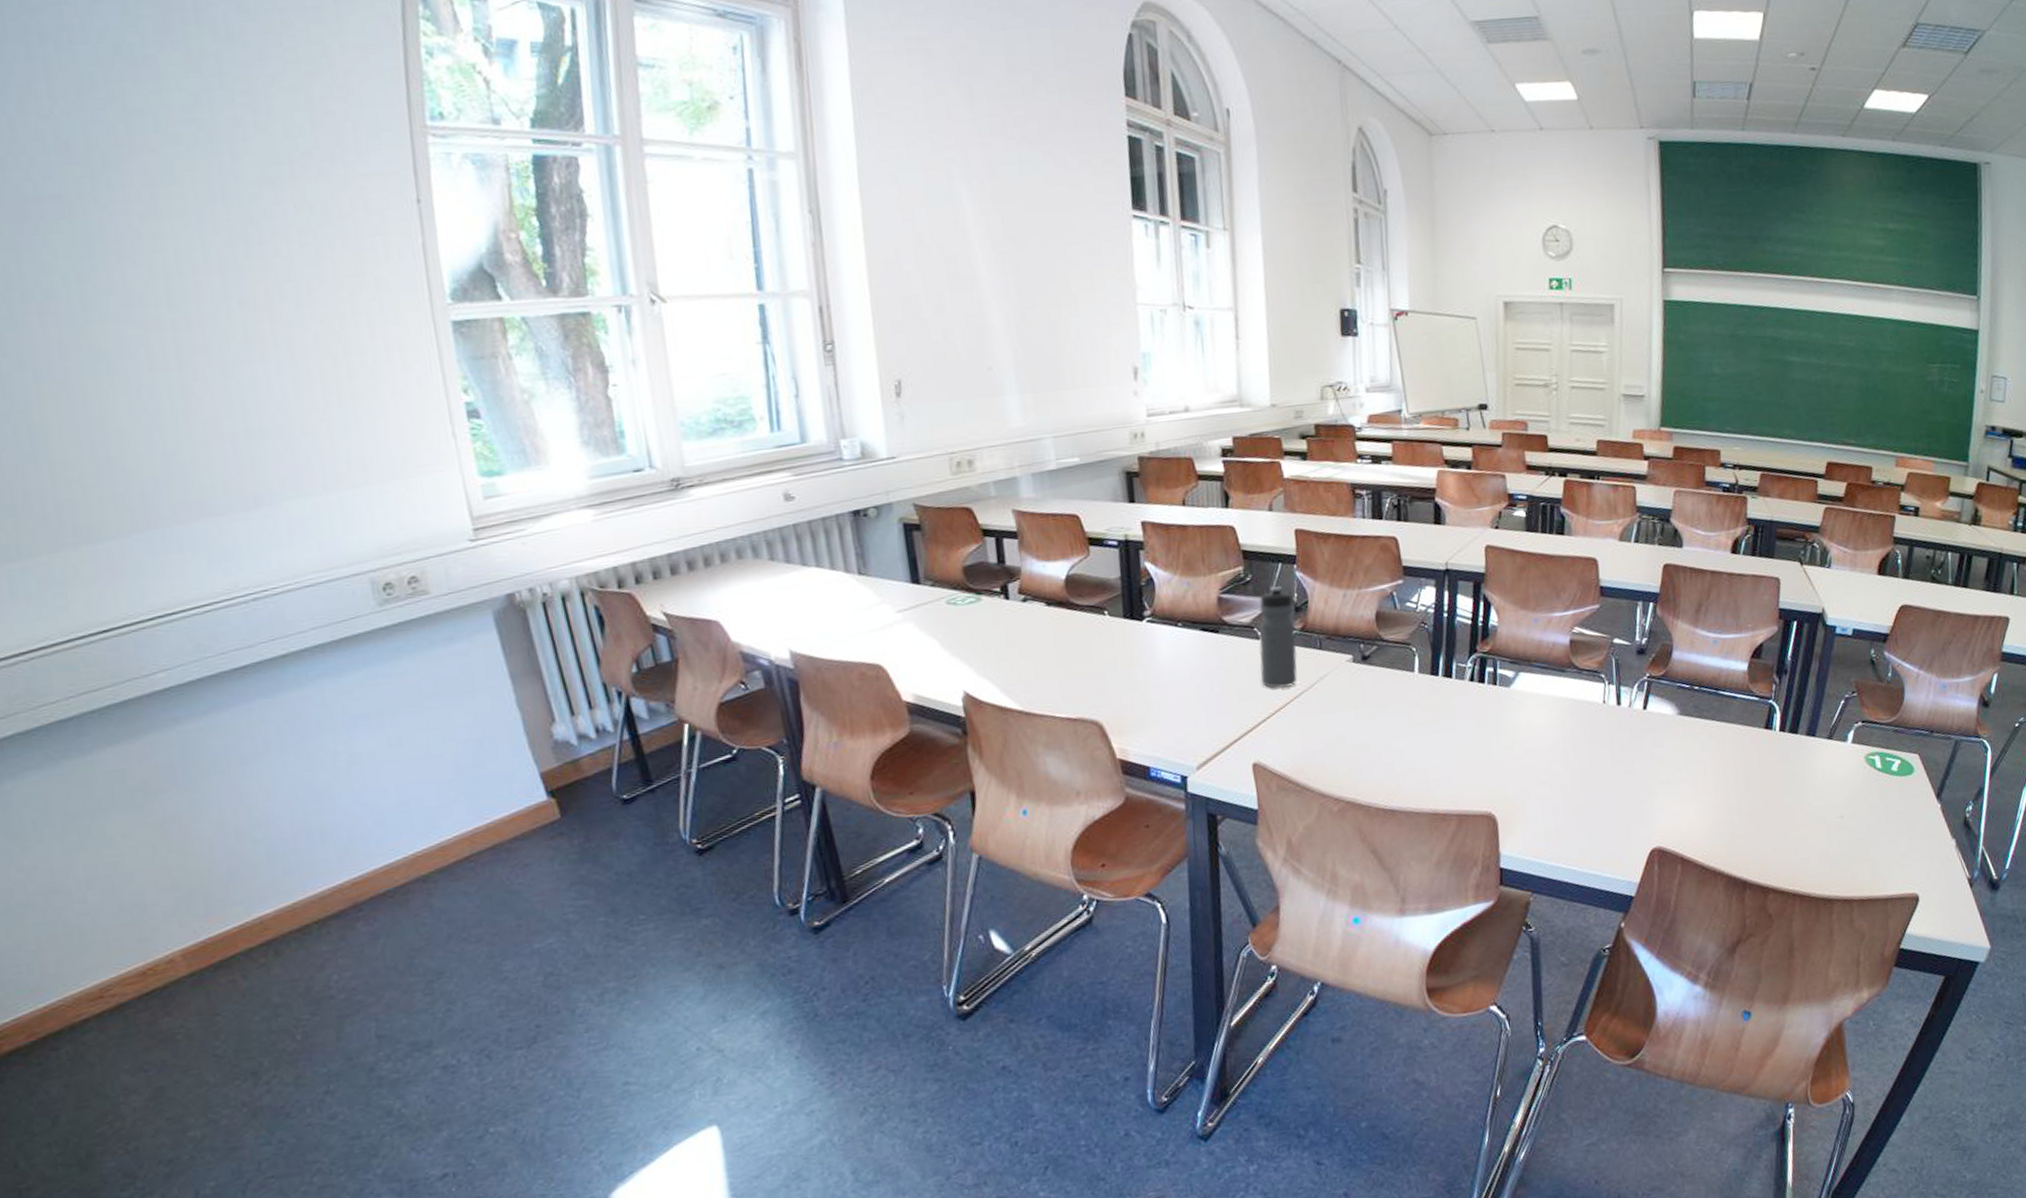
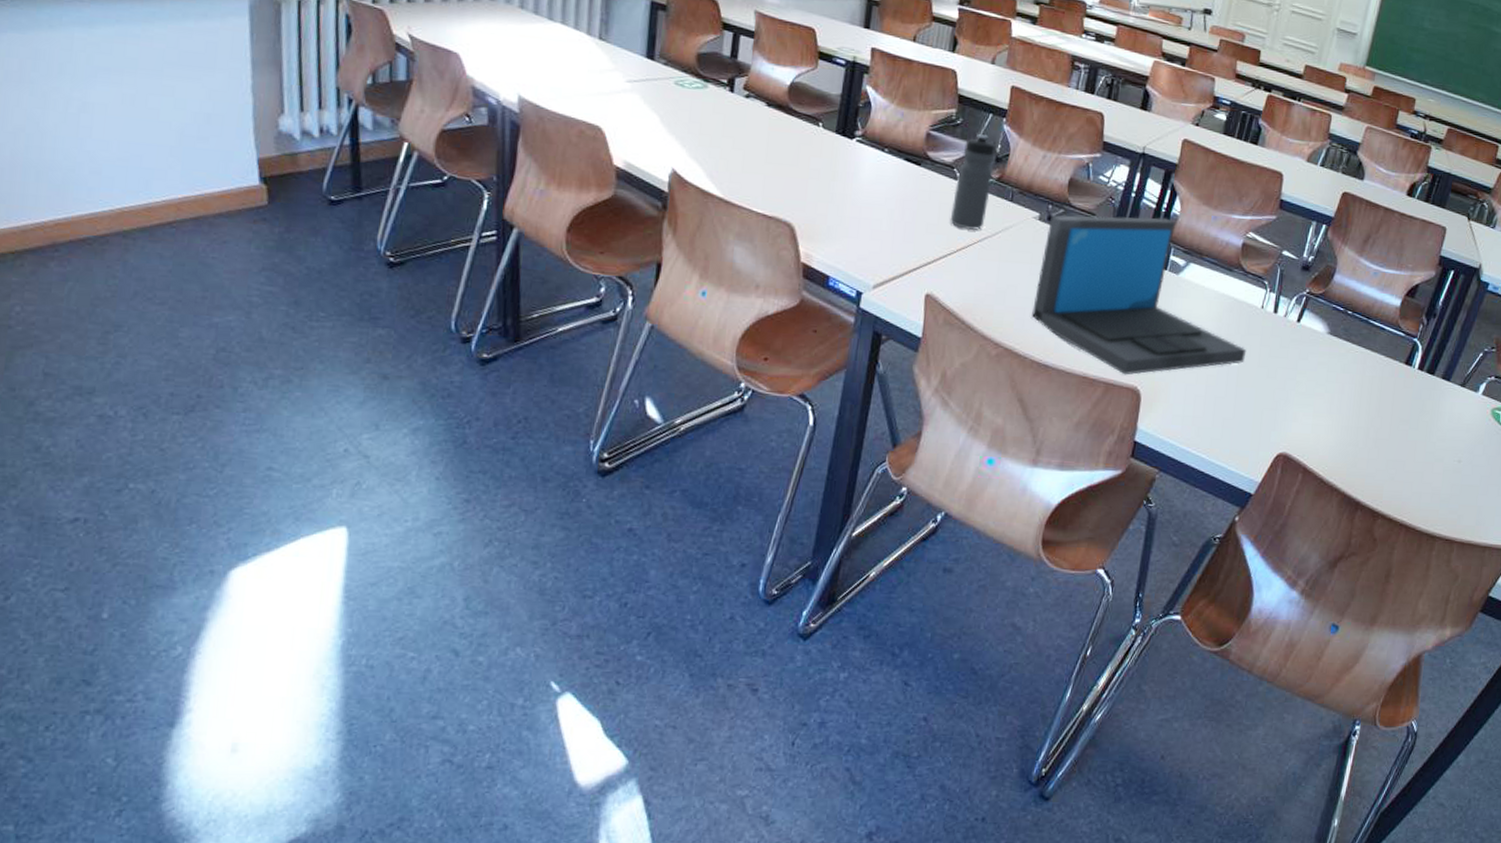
laptop: none [1364,632,1597,803] -> present [1032,214,1247,375]

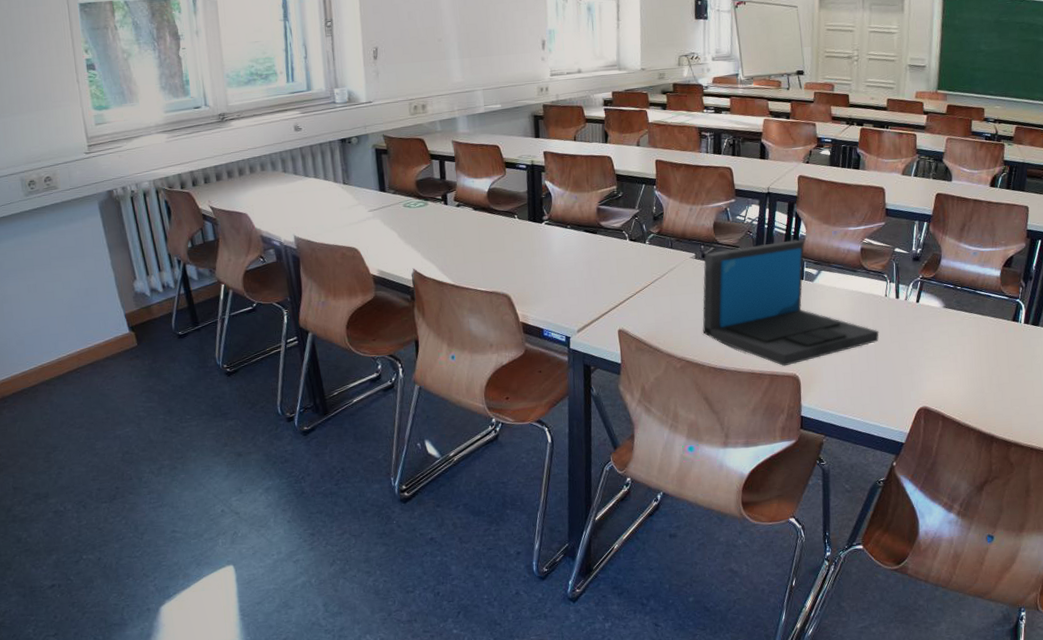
water bottle: present [950,134,997,231] -> none [626,201,654,276]

